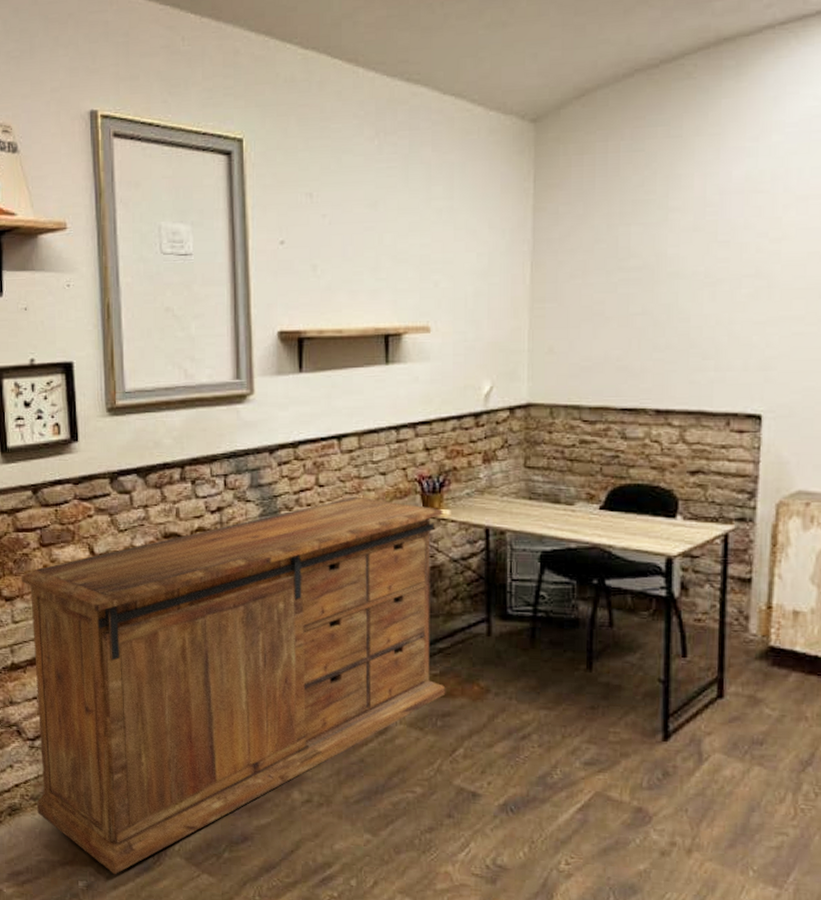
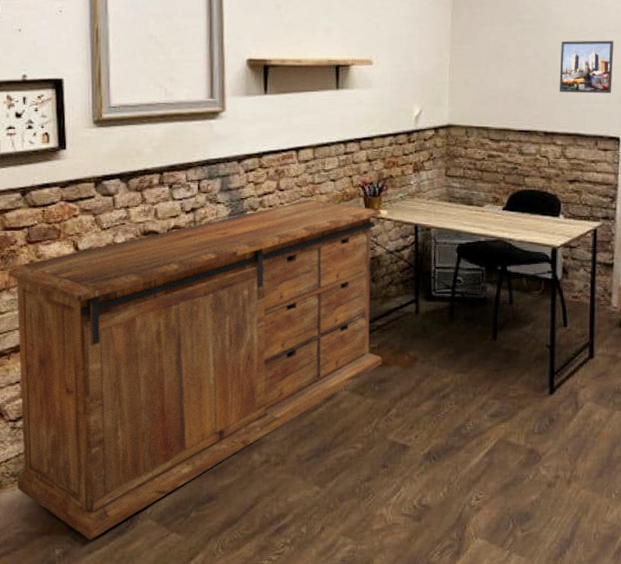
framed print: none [676,288,754,359] -> present [559,40,614,94]

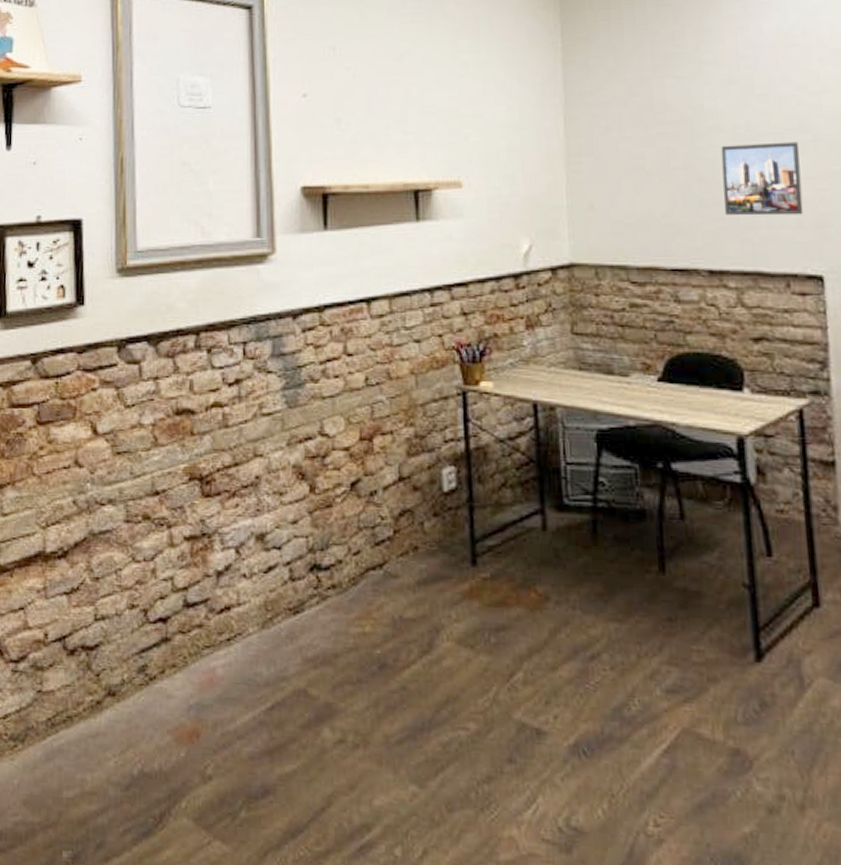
sideboard: present [8,200,382,541] -> none [13,368,499,842]

